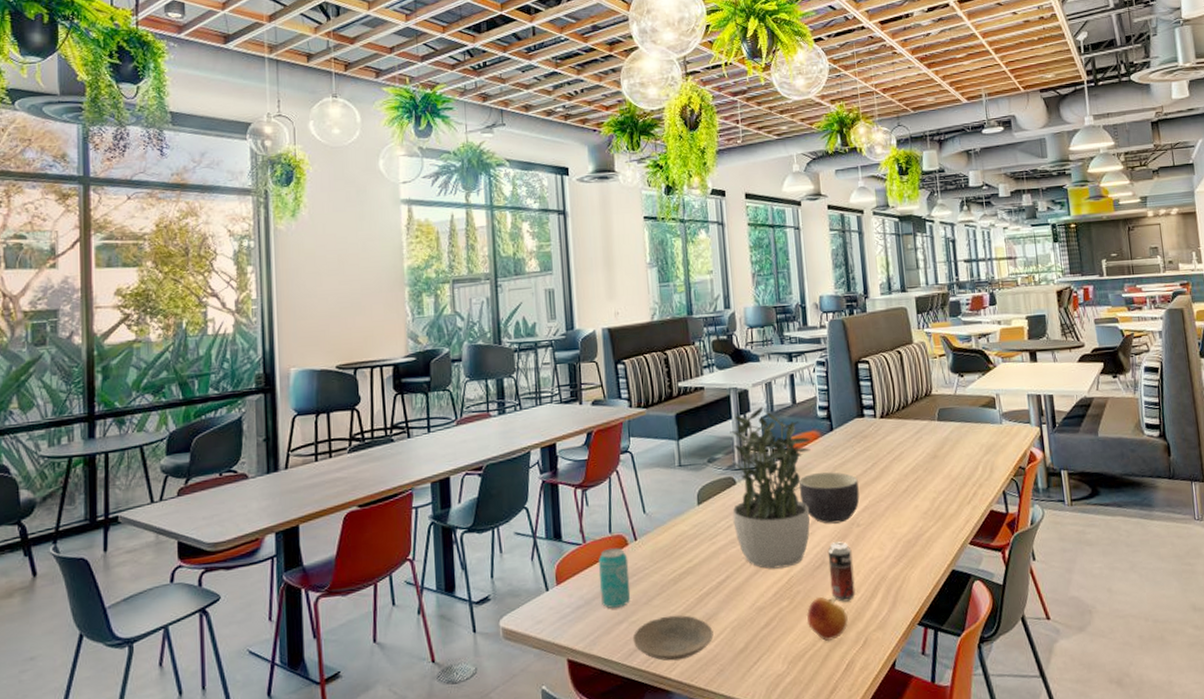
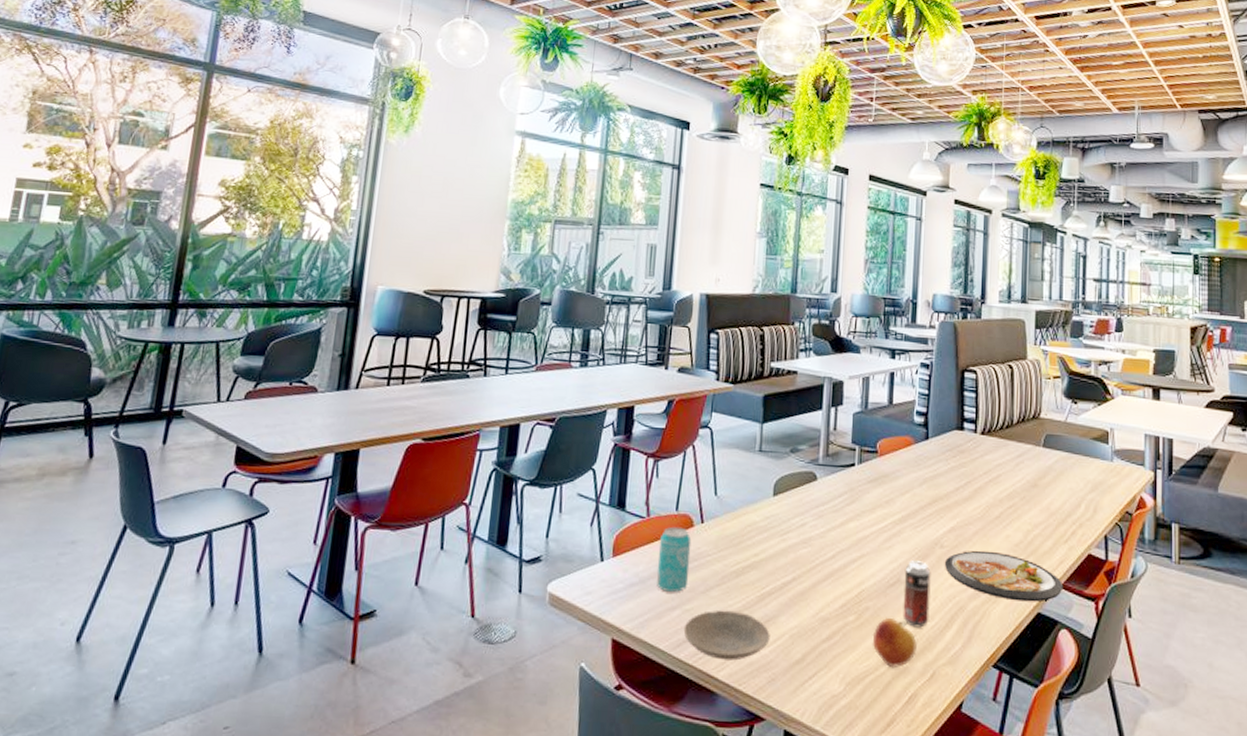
potted plant: present [730,406,811,569] -> none [808,401,903,580]
bowl: present [799,472,860,524] -> none [883,482,948,541]
dish: none [862,522,972,563] -> present [944,550,1064,602]

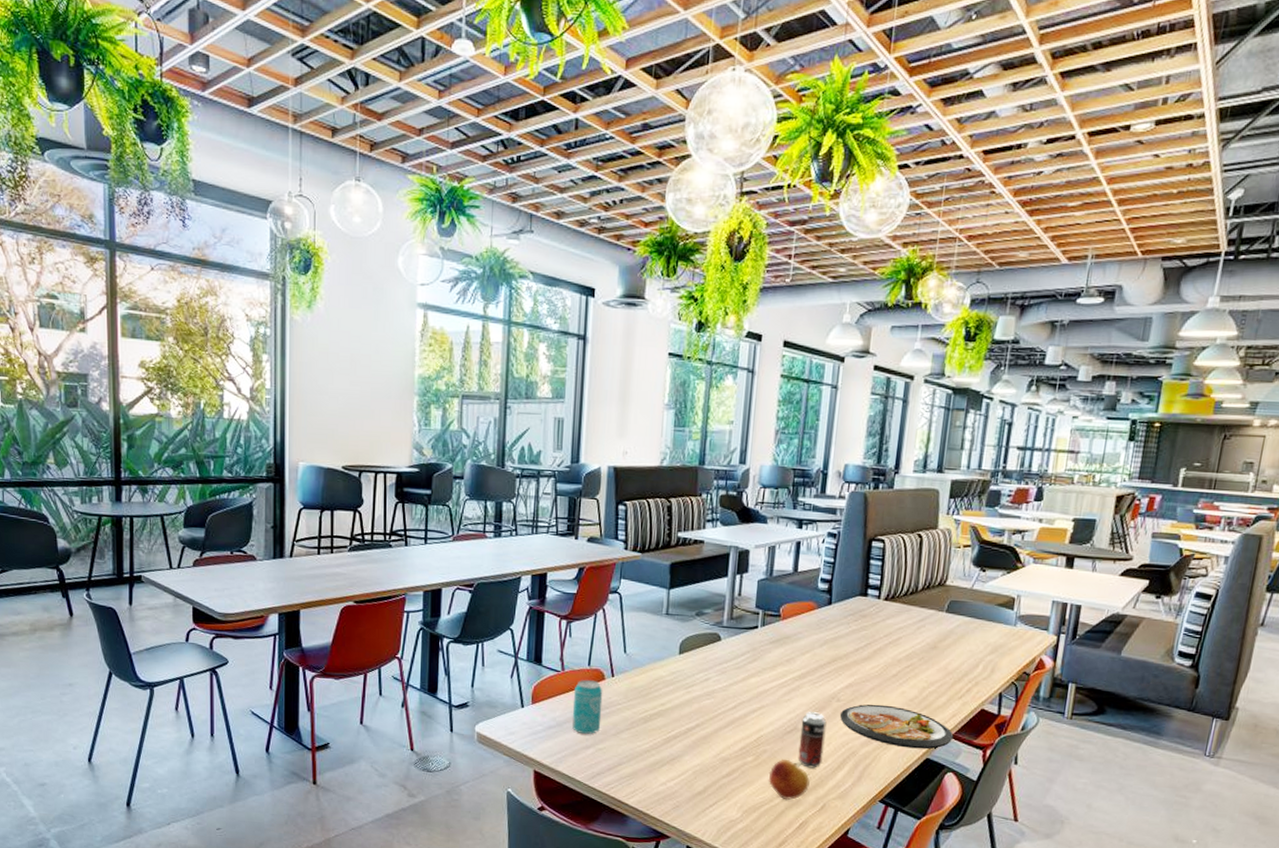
plate: present [683,610,770,661] -> none [597,750,675,791]

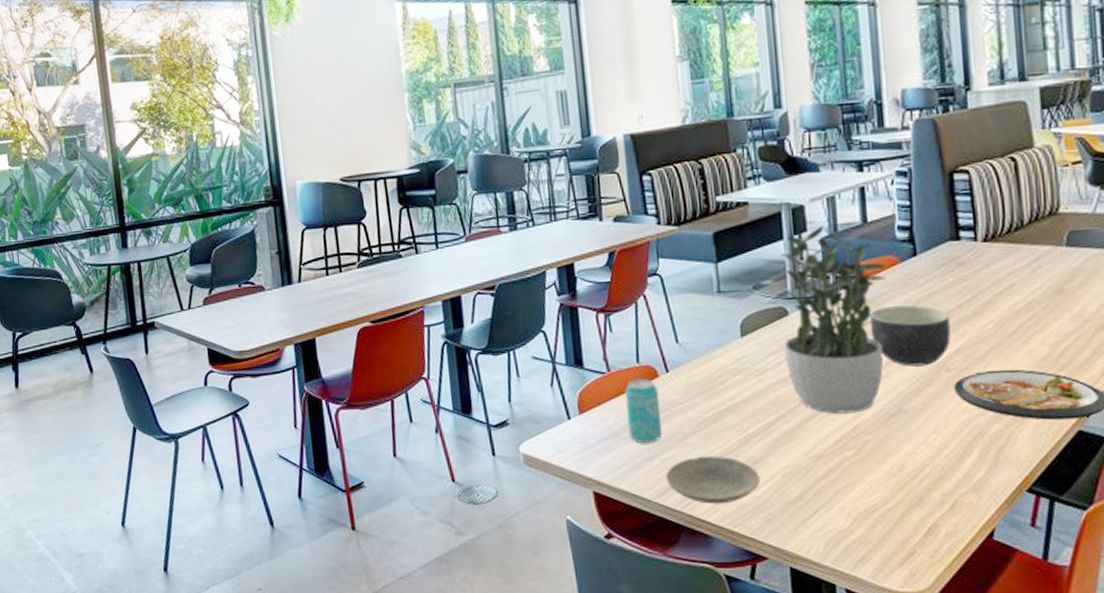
plate: none [597,750,675,791] -> present [665,456,761,504]
potted plant: none [711,569,806,727] -> present [781,225,887,414]
apple: present [768,759,810,801] -> none [876,449,932,501]
bowl: none [784,643,847,695] -> present [869,305,951,367]
beverage can: present [797,712,827,768] -> none [906,388,943,457]

